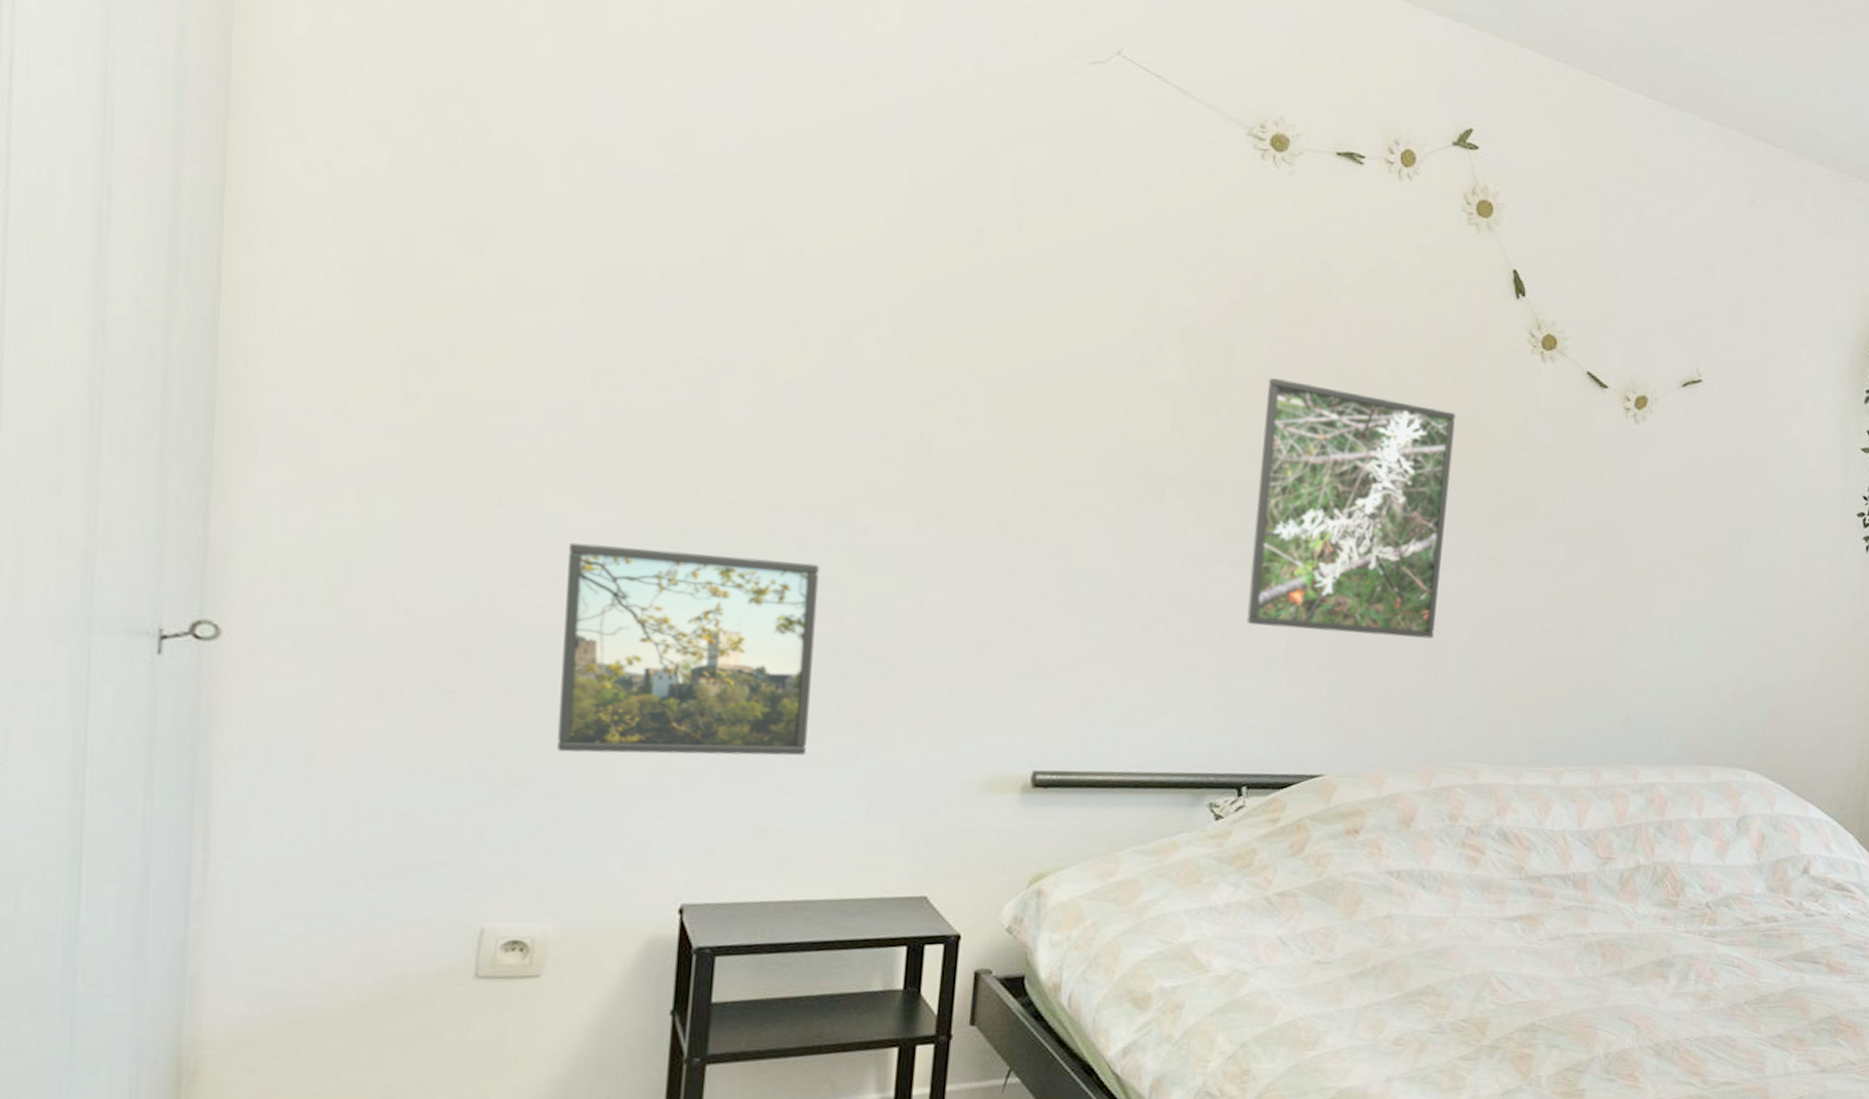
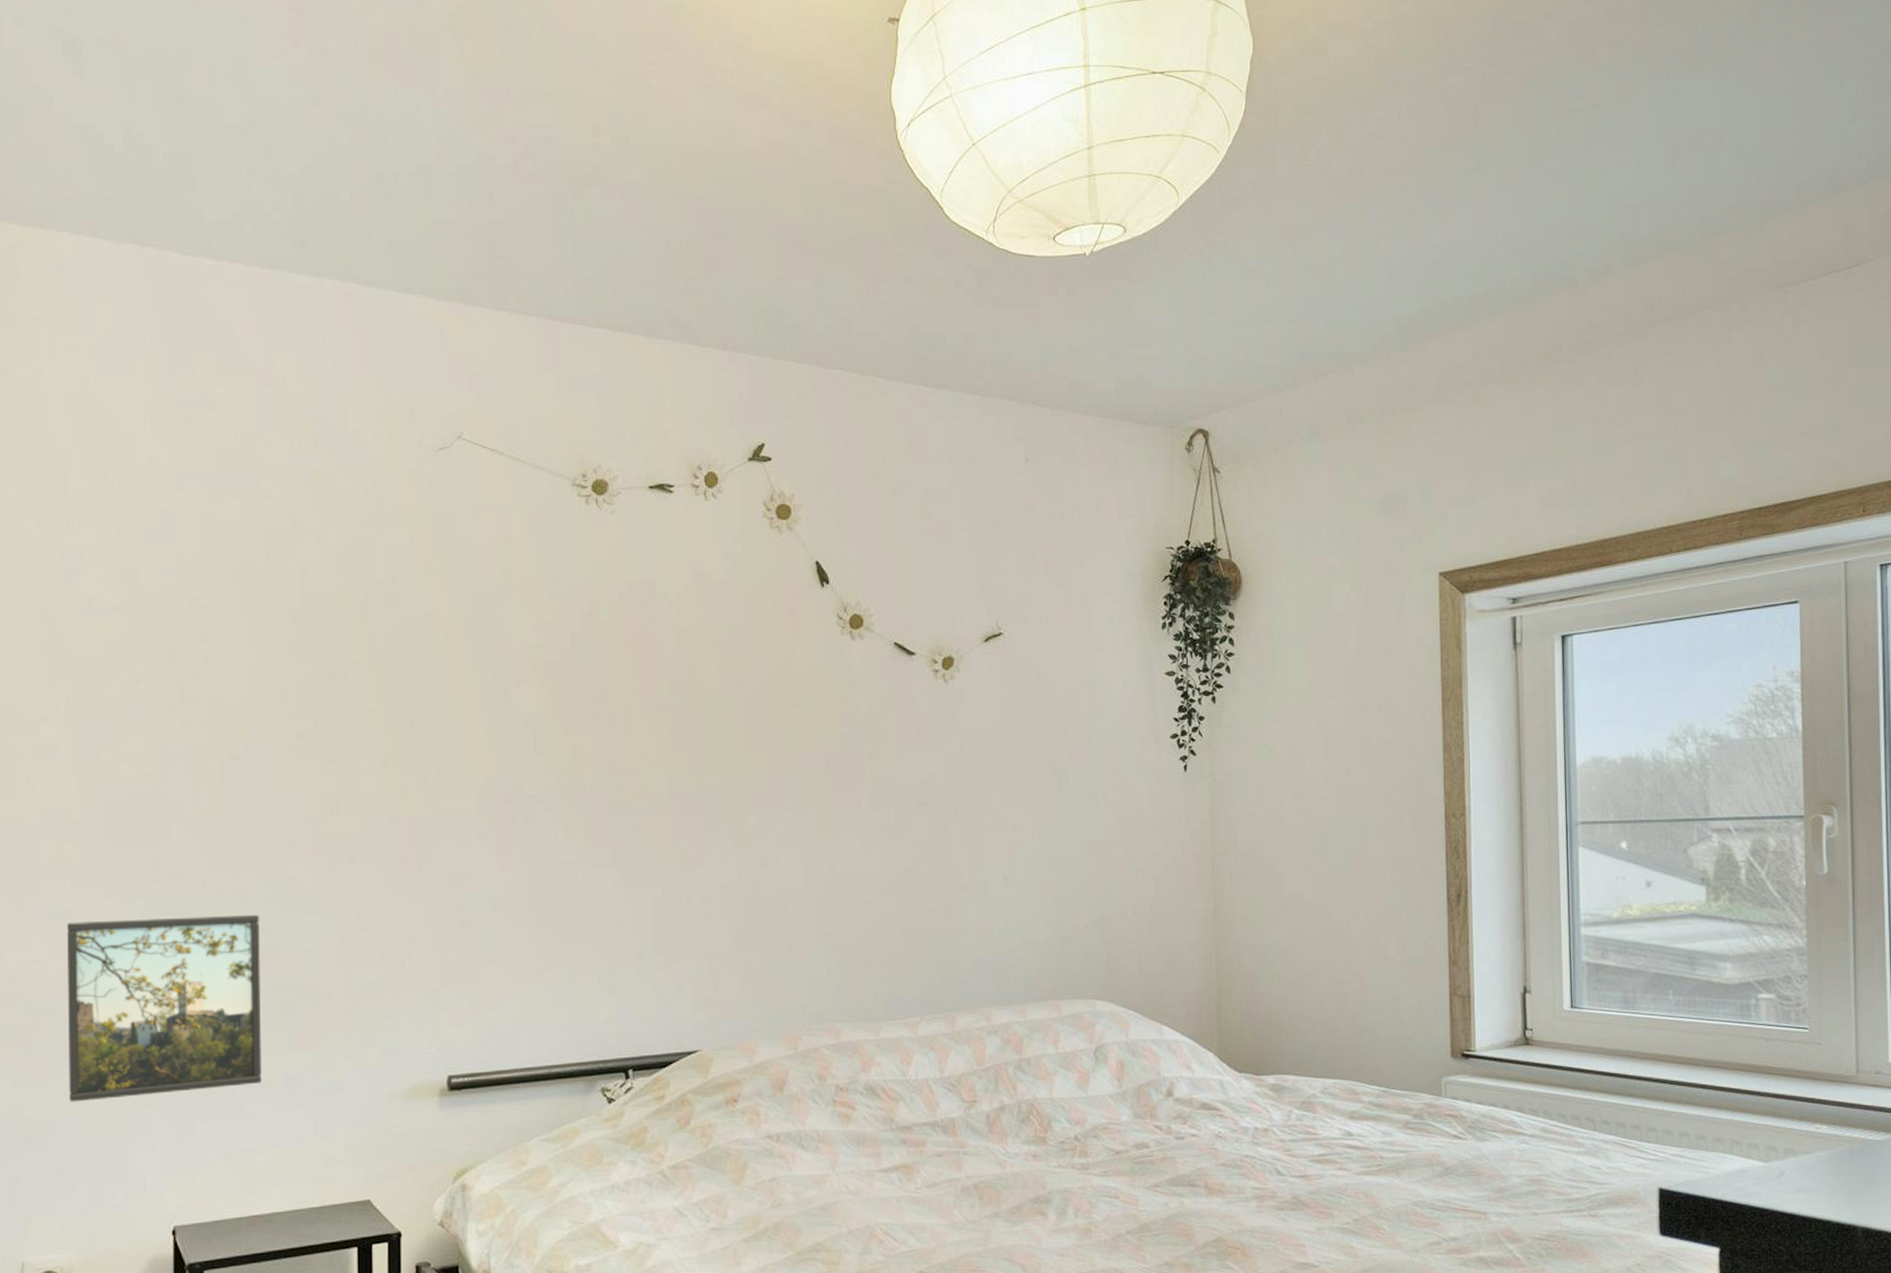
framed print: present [1247,378,1457,639] -> none [612,693,784,919]

